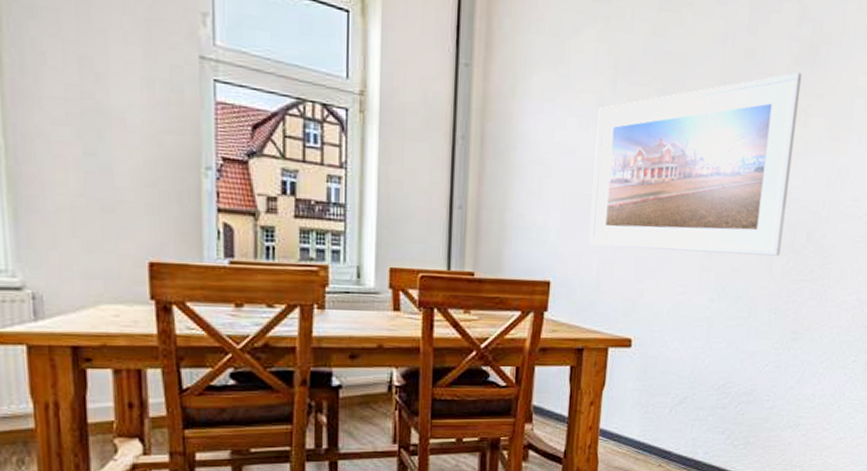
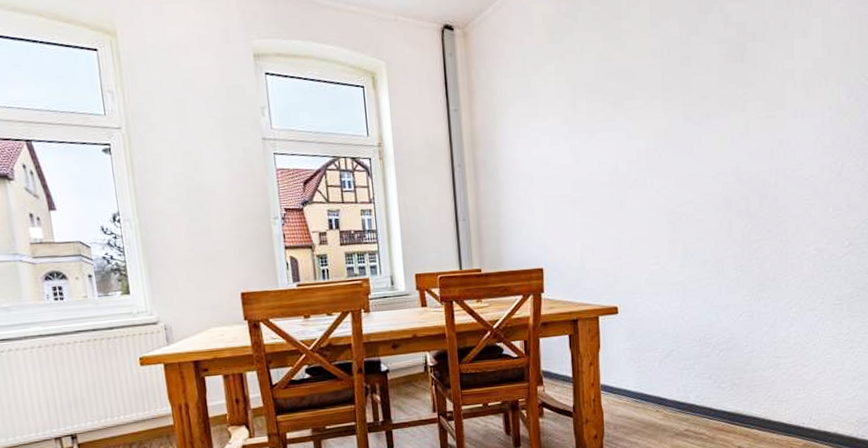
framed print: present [588,72,802,256] -> none [564,68,738,235]

